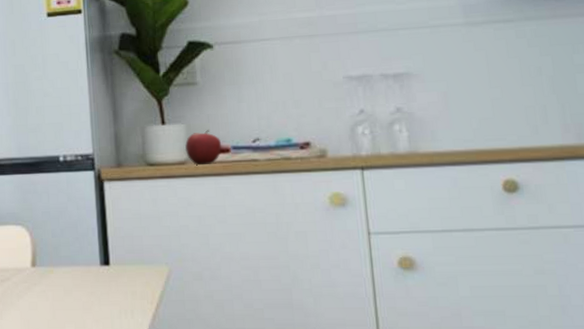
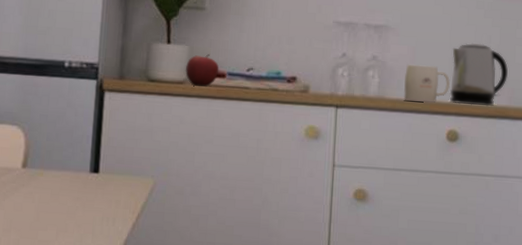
mug: none [438,110,499,153] -> present [404,64,451,103]
kettle: none [493,77,571,149] -> present [449,42,508,107]

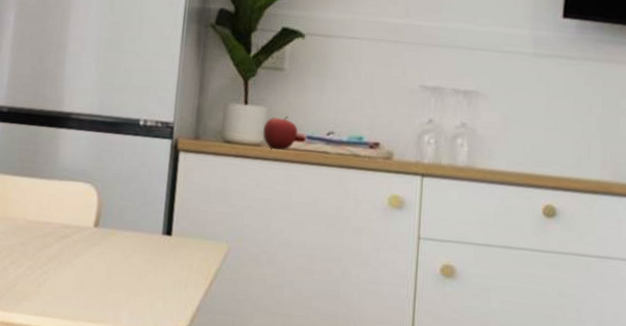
mug: present [404,64,451,103] -> none [495,133,547,175]
kettle: present [449,42,508,107] -> none [546,111,611,181]

